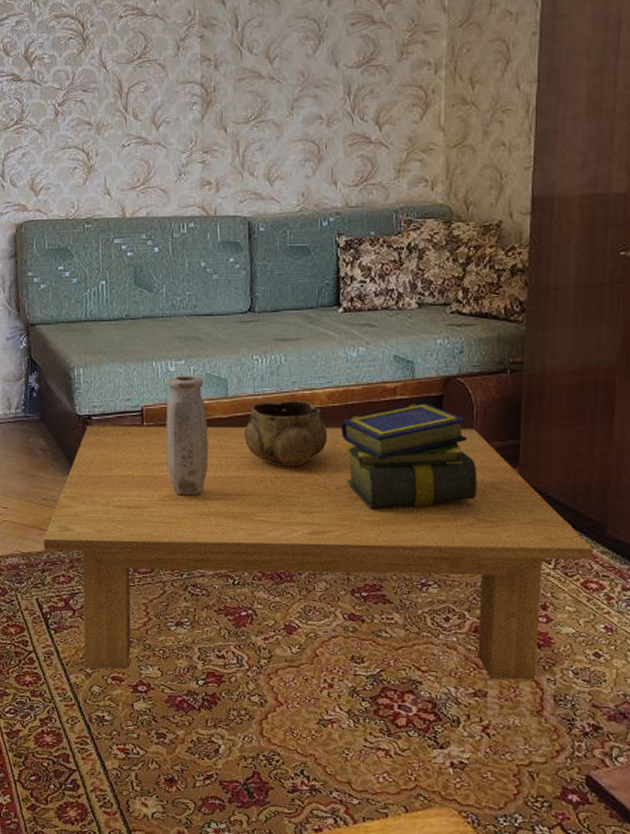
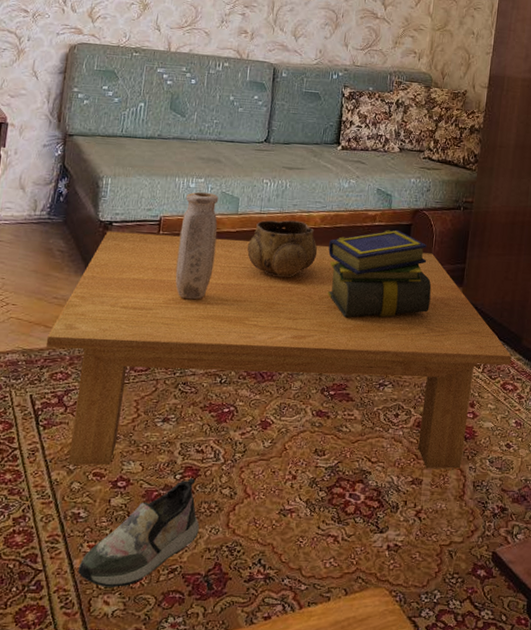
shoe: none [111,684,231,791] -> present [78,478,200,589]

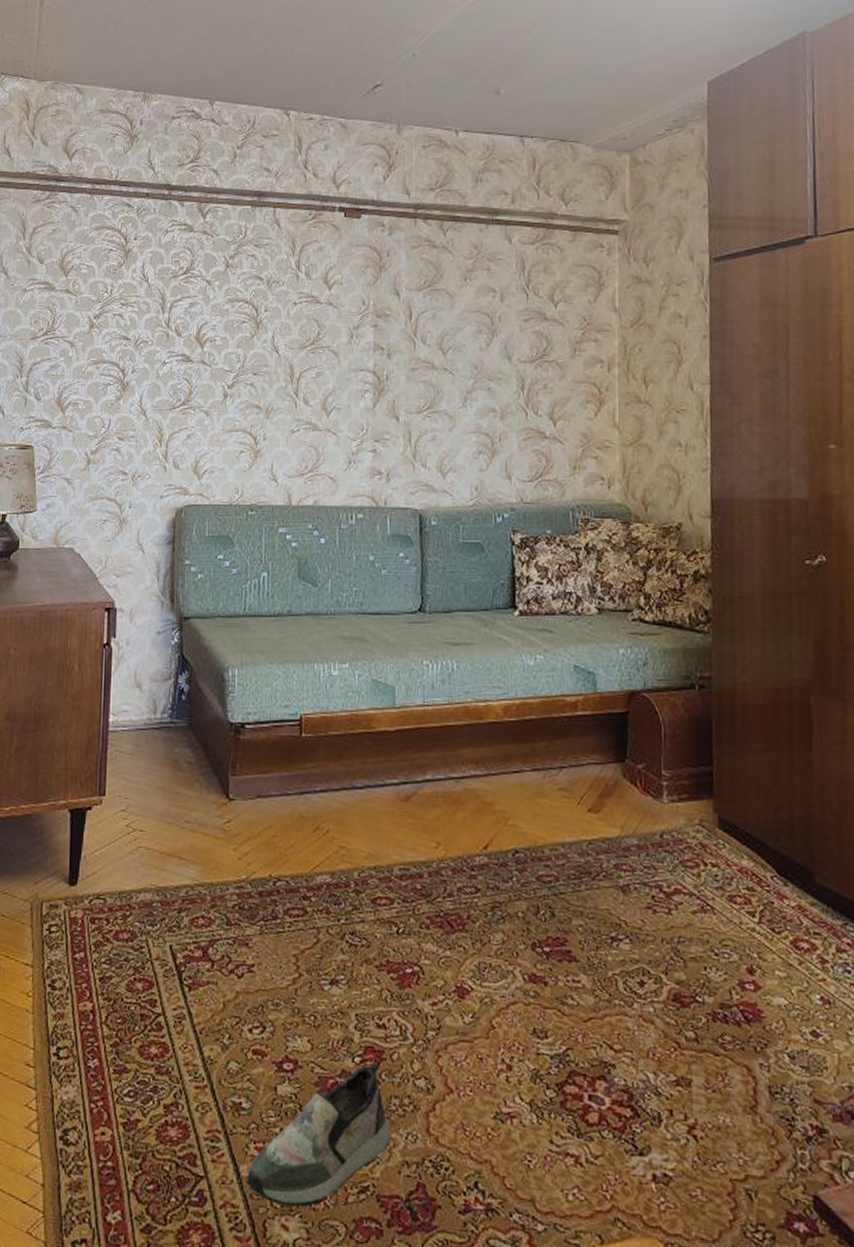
coffee table: present [45,231,512,469] -> none [182,735,801,1066]
vase: present [175,192,219,300] -> none [326,681,372,822]
decorative bowl: present [247,220,318,278] -> none [413,712,504,791]
stack of books: present [328,229,432,318] -> none [518,720,669,845]

